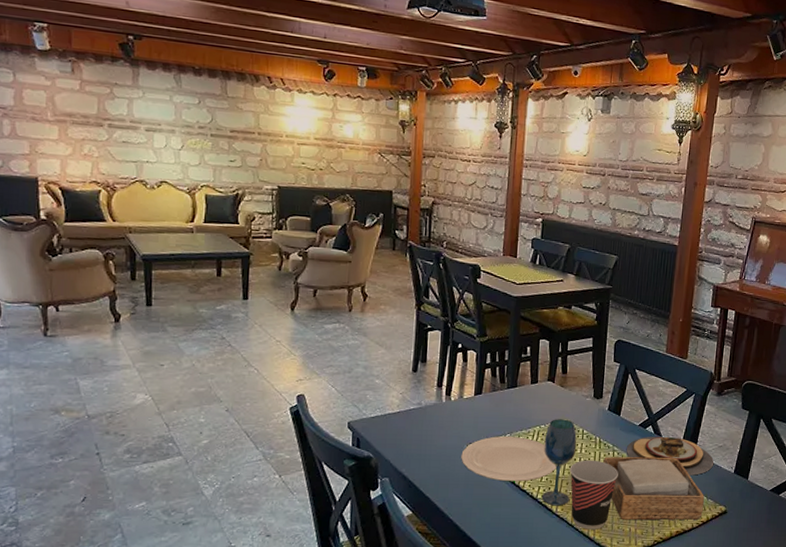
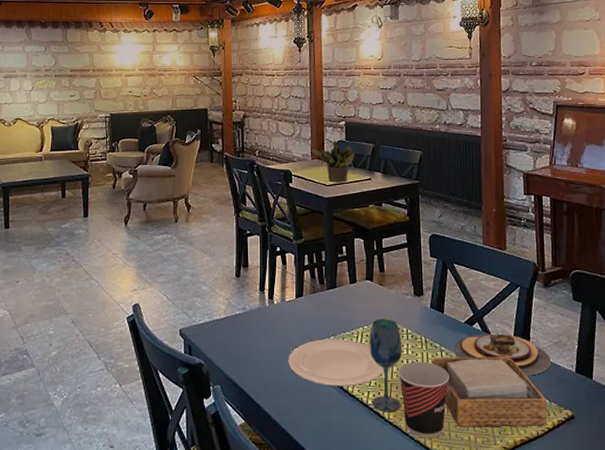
potted plant: none [503,237,549,282] -> present [311,140,355,183]

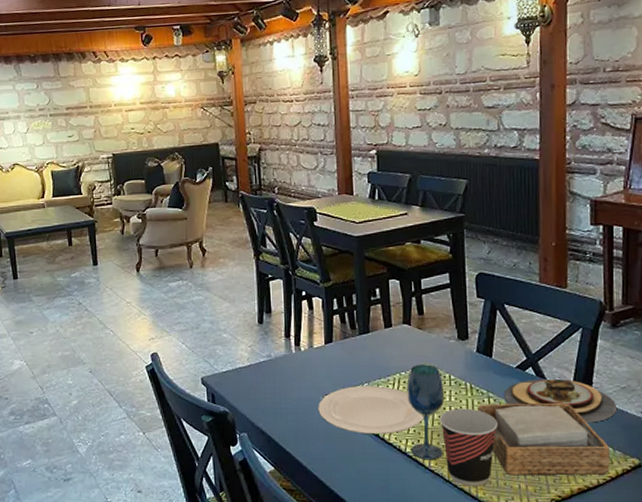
potted plant: present [311,140,355,183] -> none [337,171,388,220]

